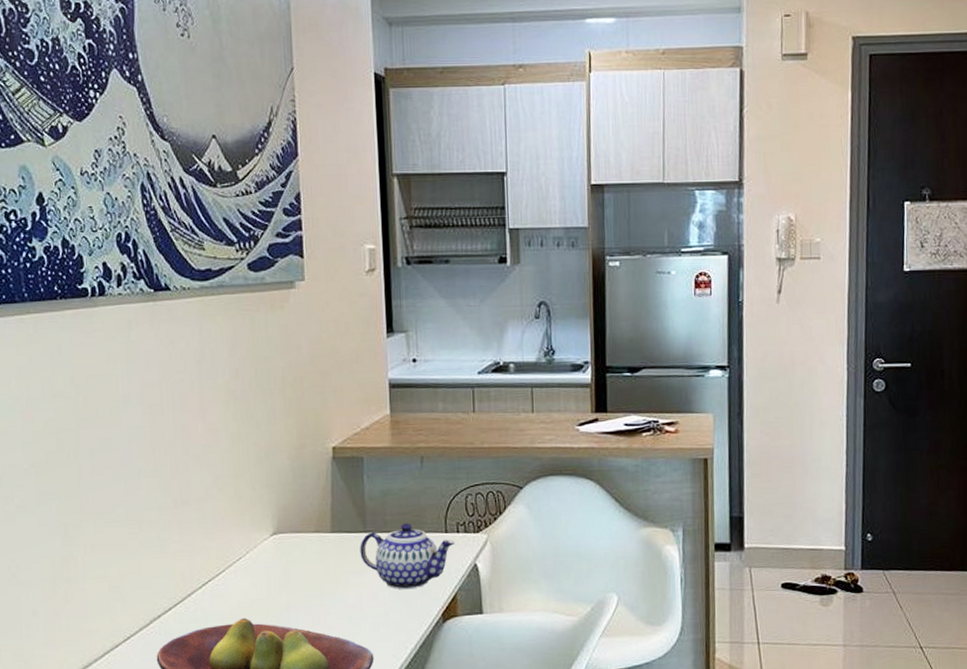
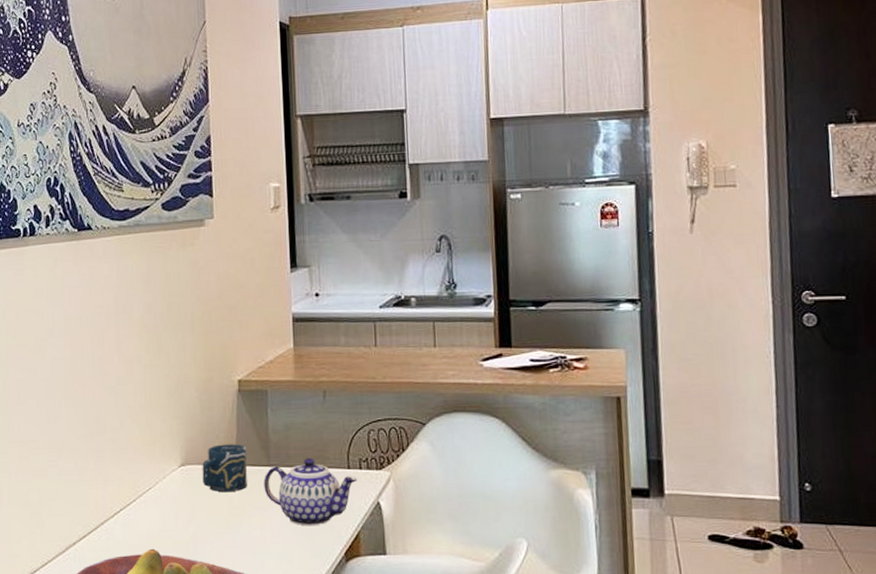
cup: none [295,511,343,560] -> present [202,444,247,493]

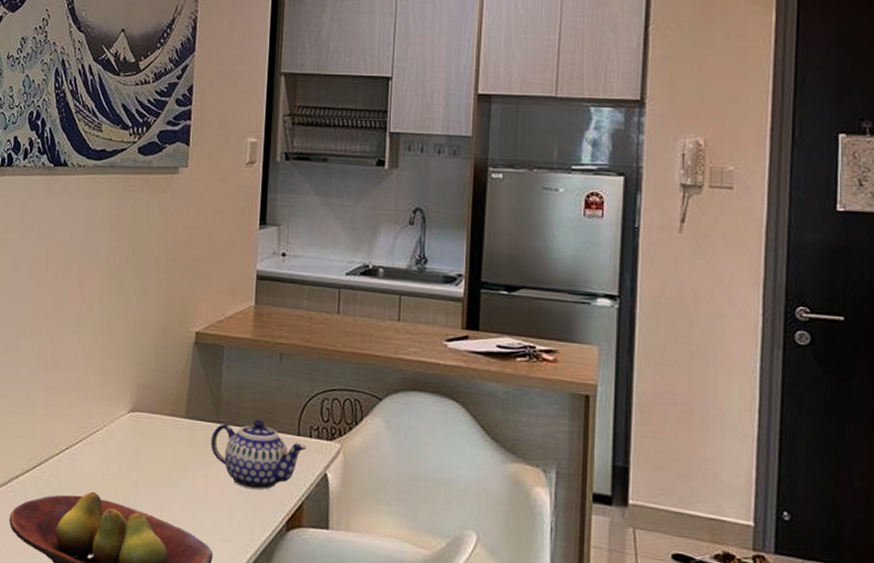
cup: present [202,444,247,493] -> none [150,394,197,445]

